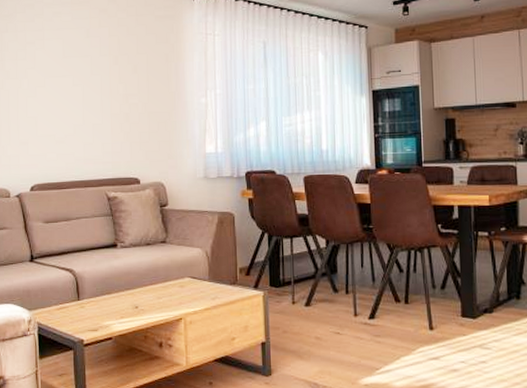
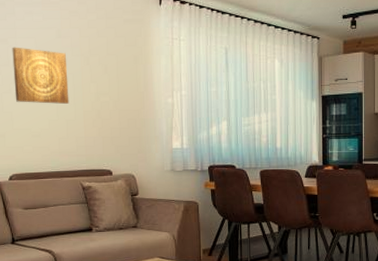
wall art: none [39,49,96,108] -> present [12,47,69,104]

